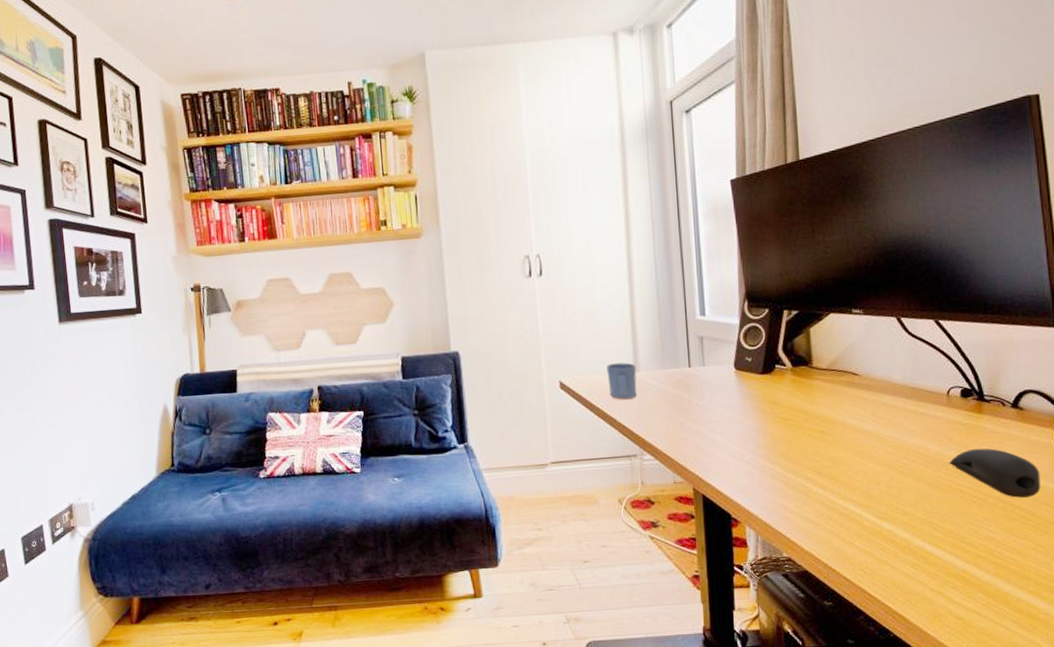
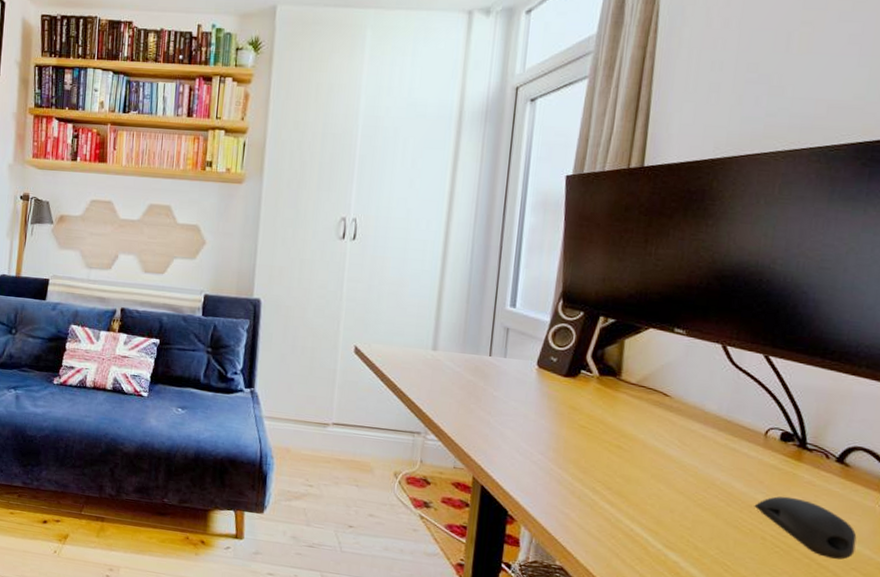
mug: present [607,362,637,400] -> none [403,338,435,377]

